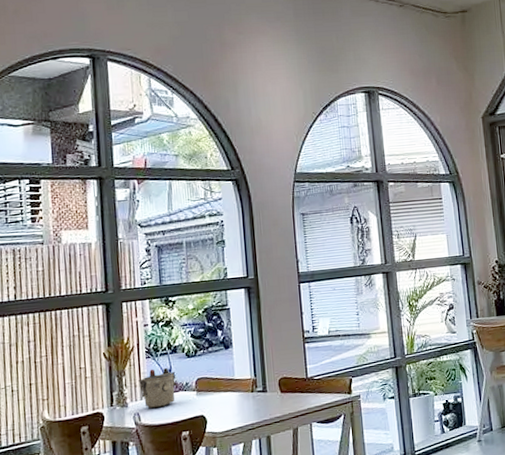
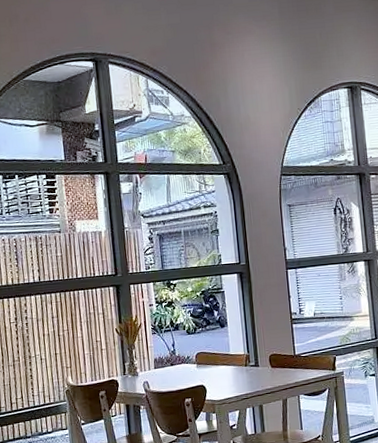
teapot: present [137,367,178,408] -> none [145,342,181,377]

